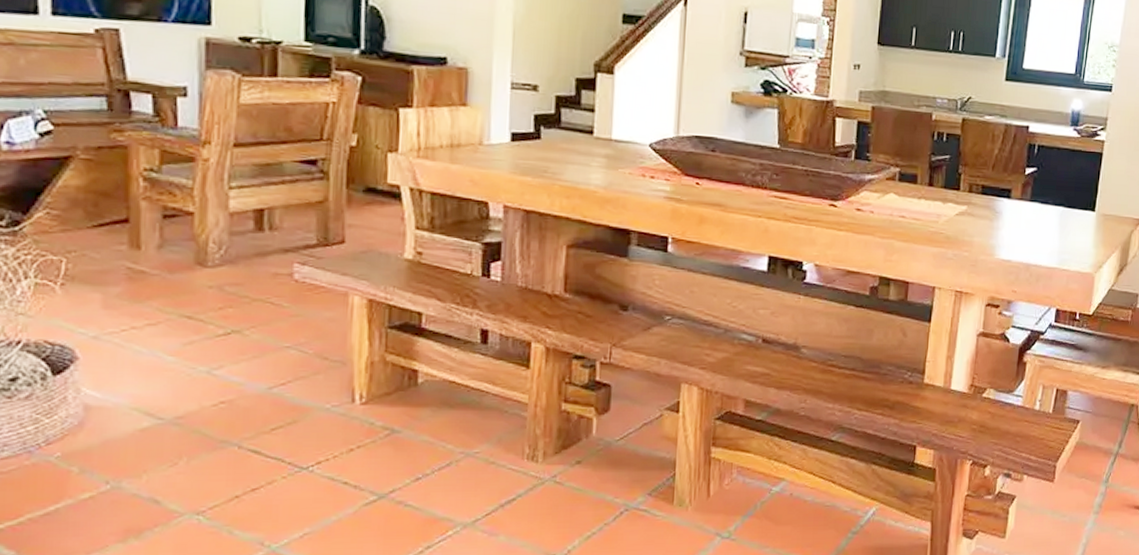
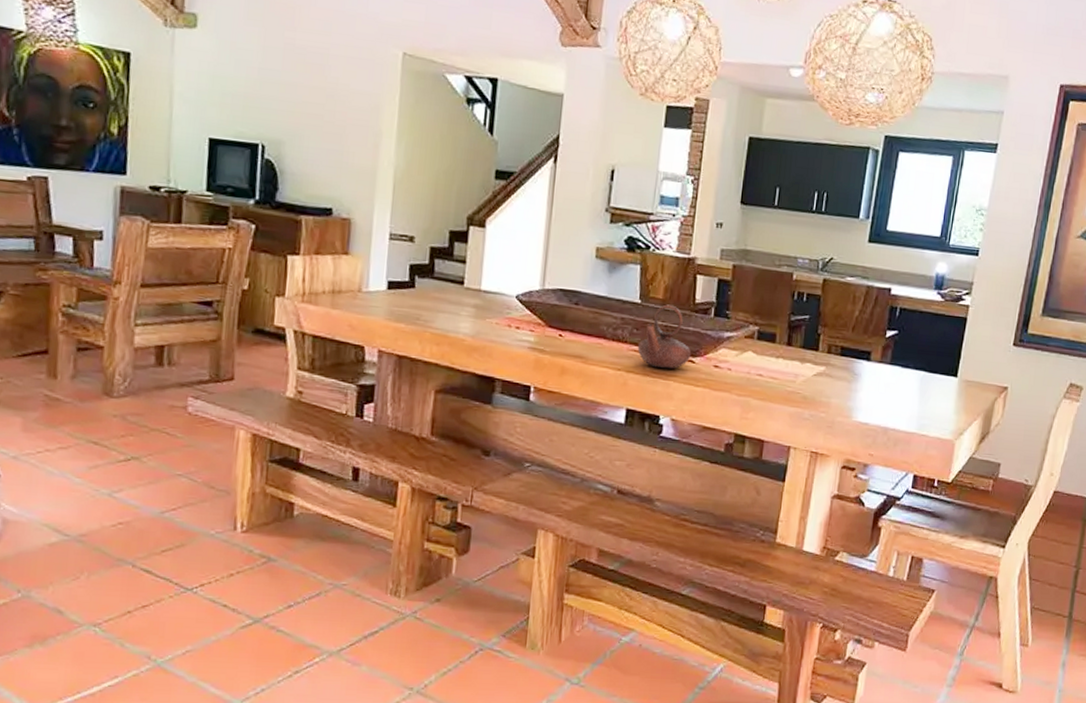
teapot: none [777,148,833,214] -> present [637,304,692,369]

